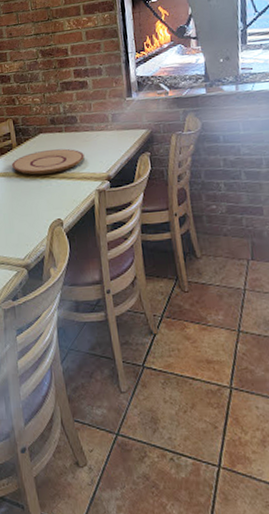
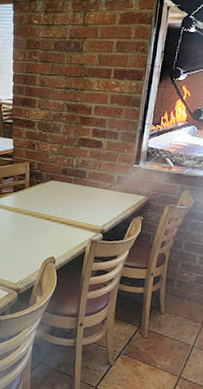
plate: present [12,148,84,175] -> none [21,195,86,218]

